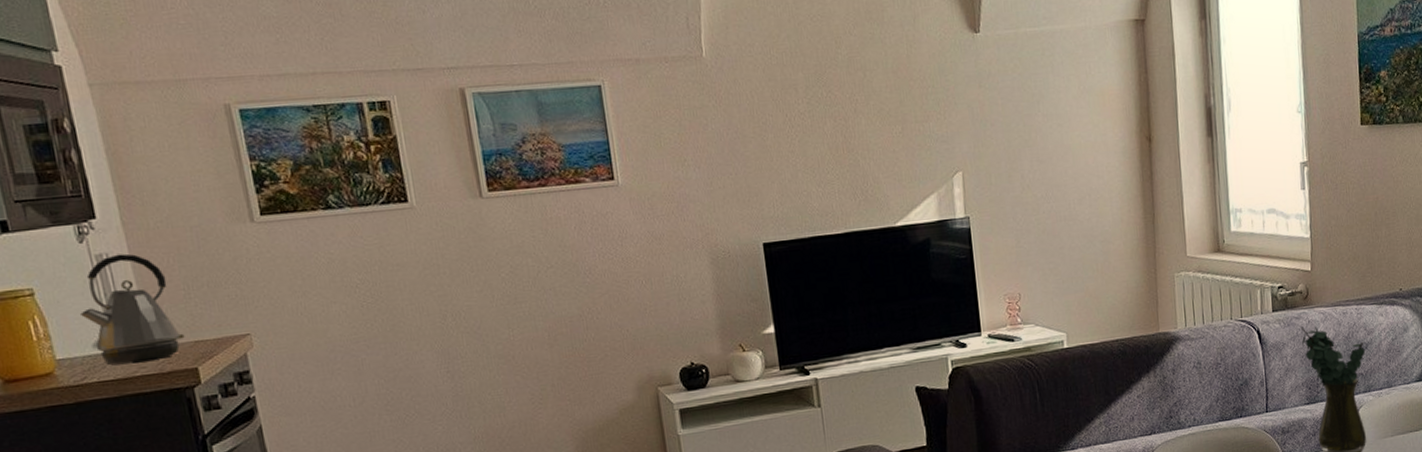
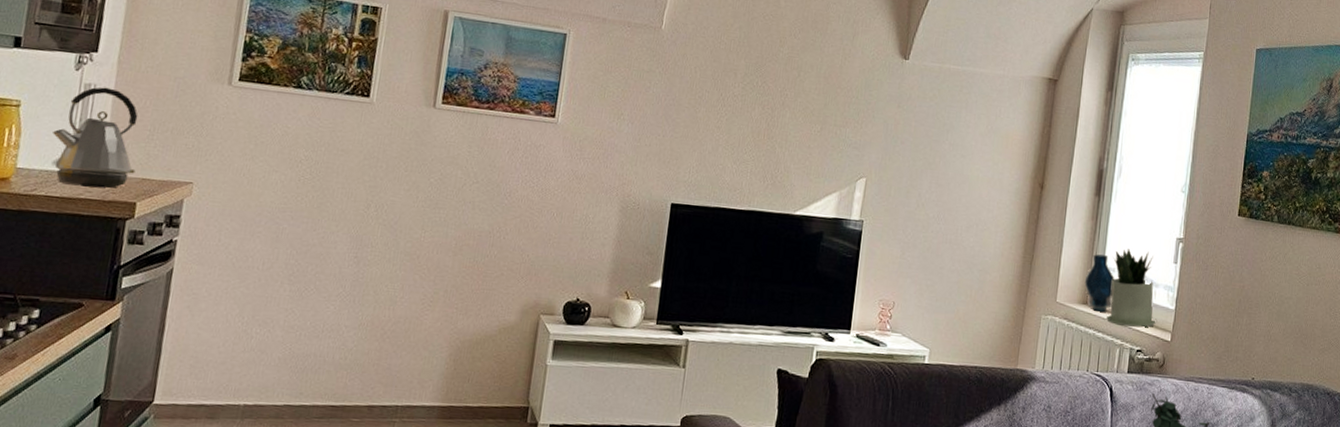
vase: none [1212,197,1245,258] -> present [1084,254,1115,313]
planter: none [1238,183,1294,267] -> present [1105,249,1157,328]

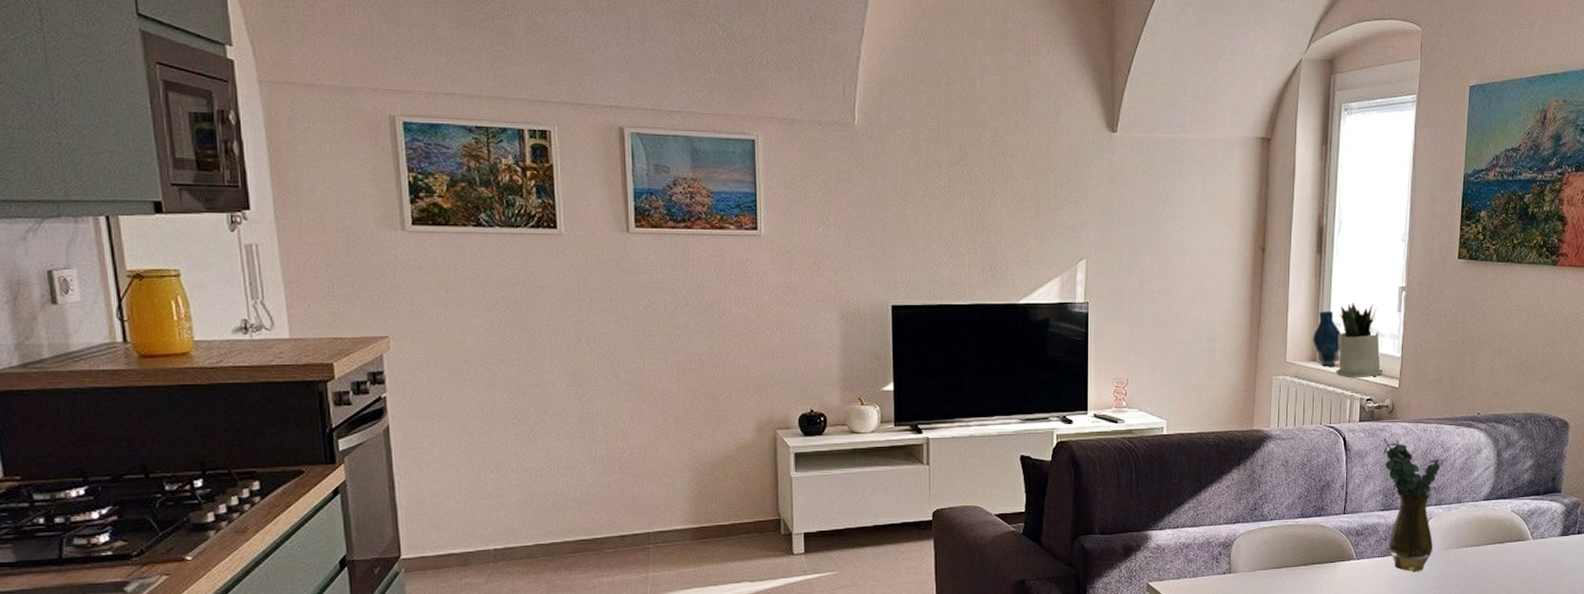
kettle: present [53,87,139,188] -> none [224,246,324,352]

